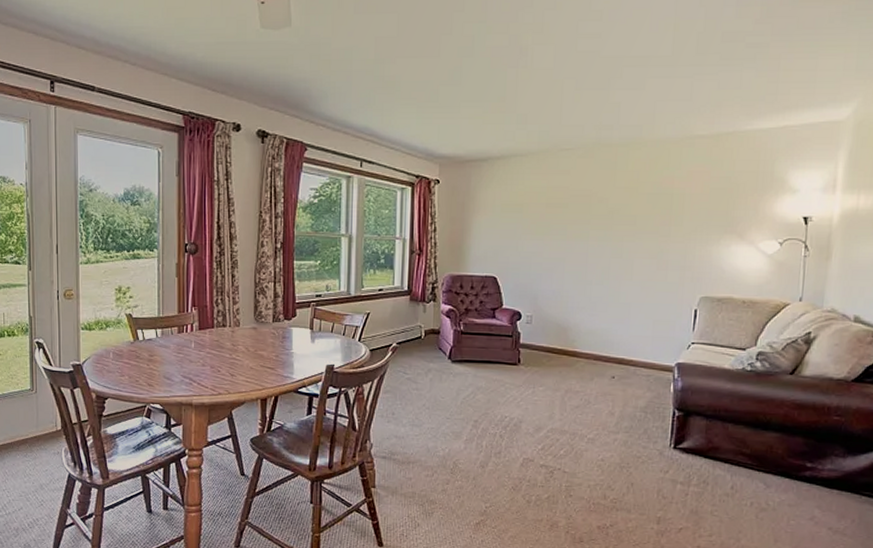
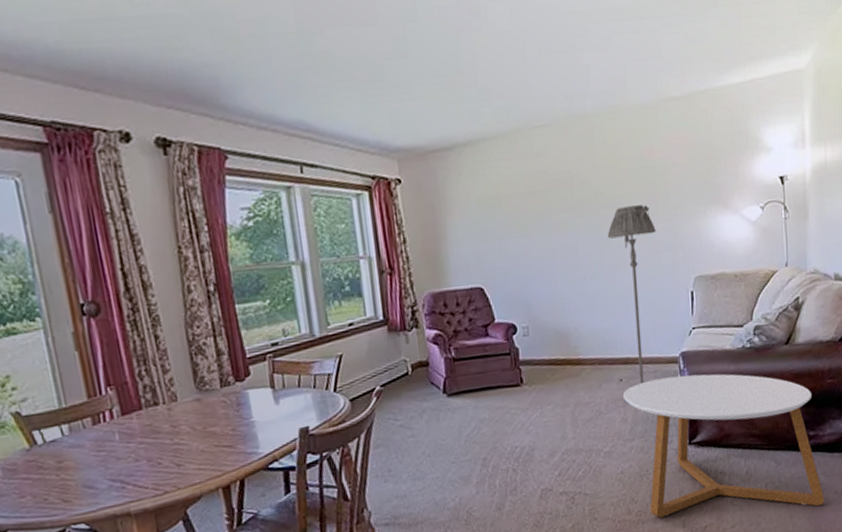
coffee table: none [612,382,817,538] -> present [622,373,825,518]
floor lamp: none [617,226,667,385] -> present [607,204,656,385]

